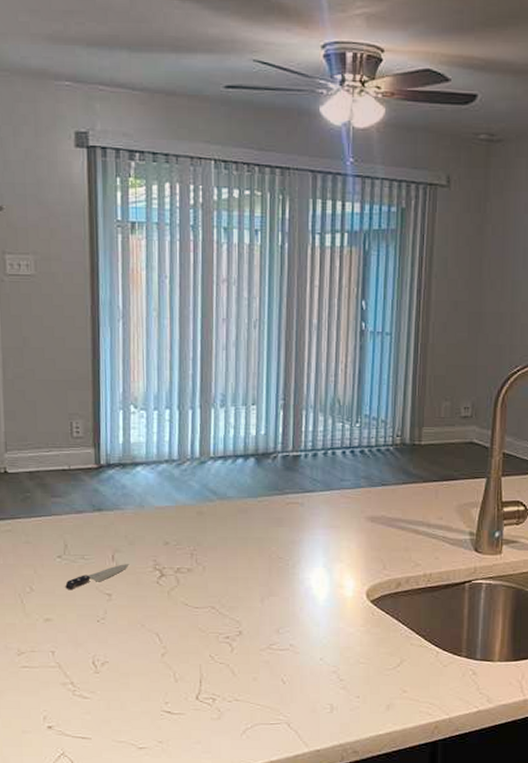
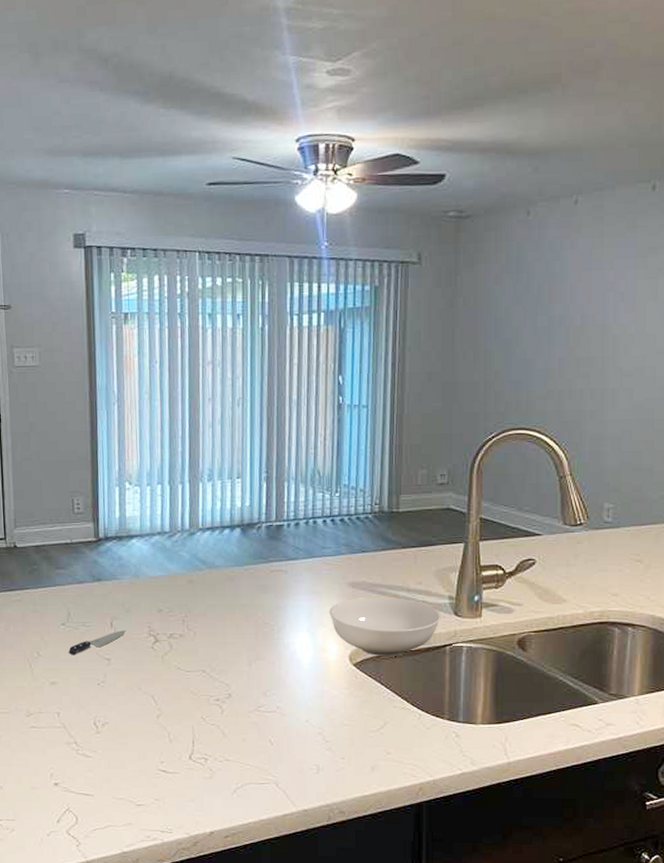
bowl: none [347,531,461,593] -> present [329,597,441,656]

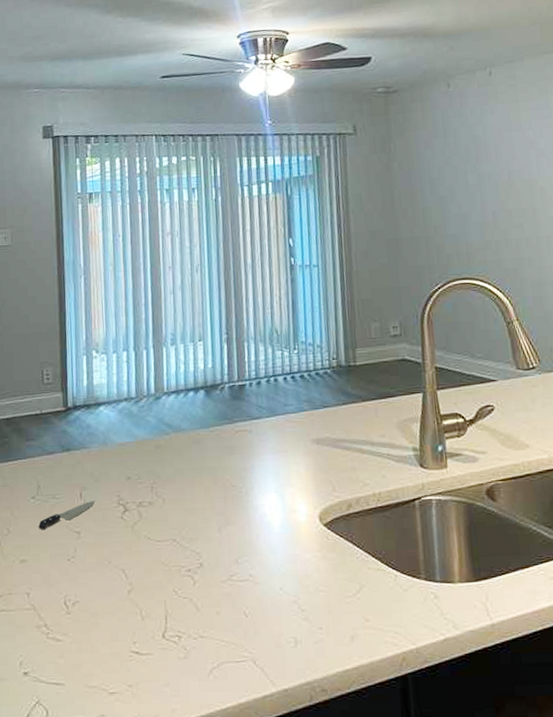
bowl: present [329,597,441,656] -> none [295,452,407,514]

